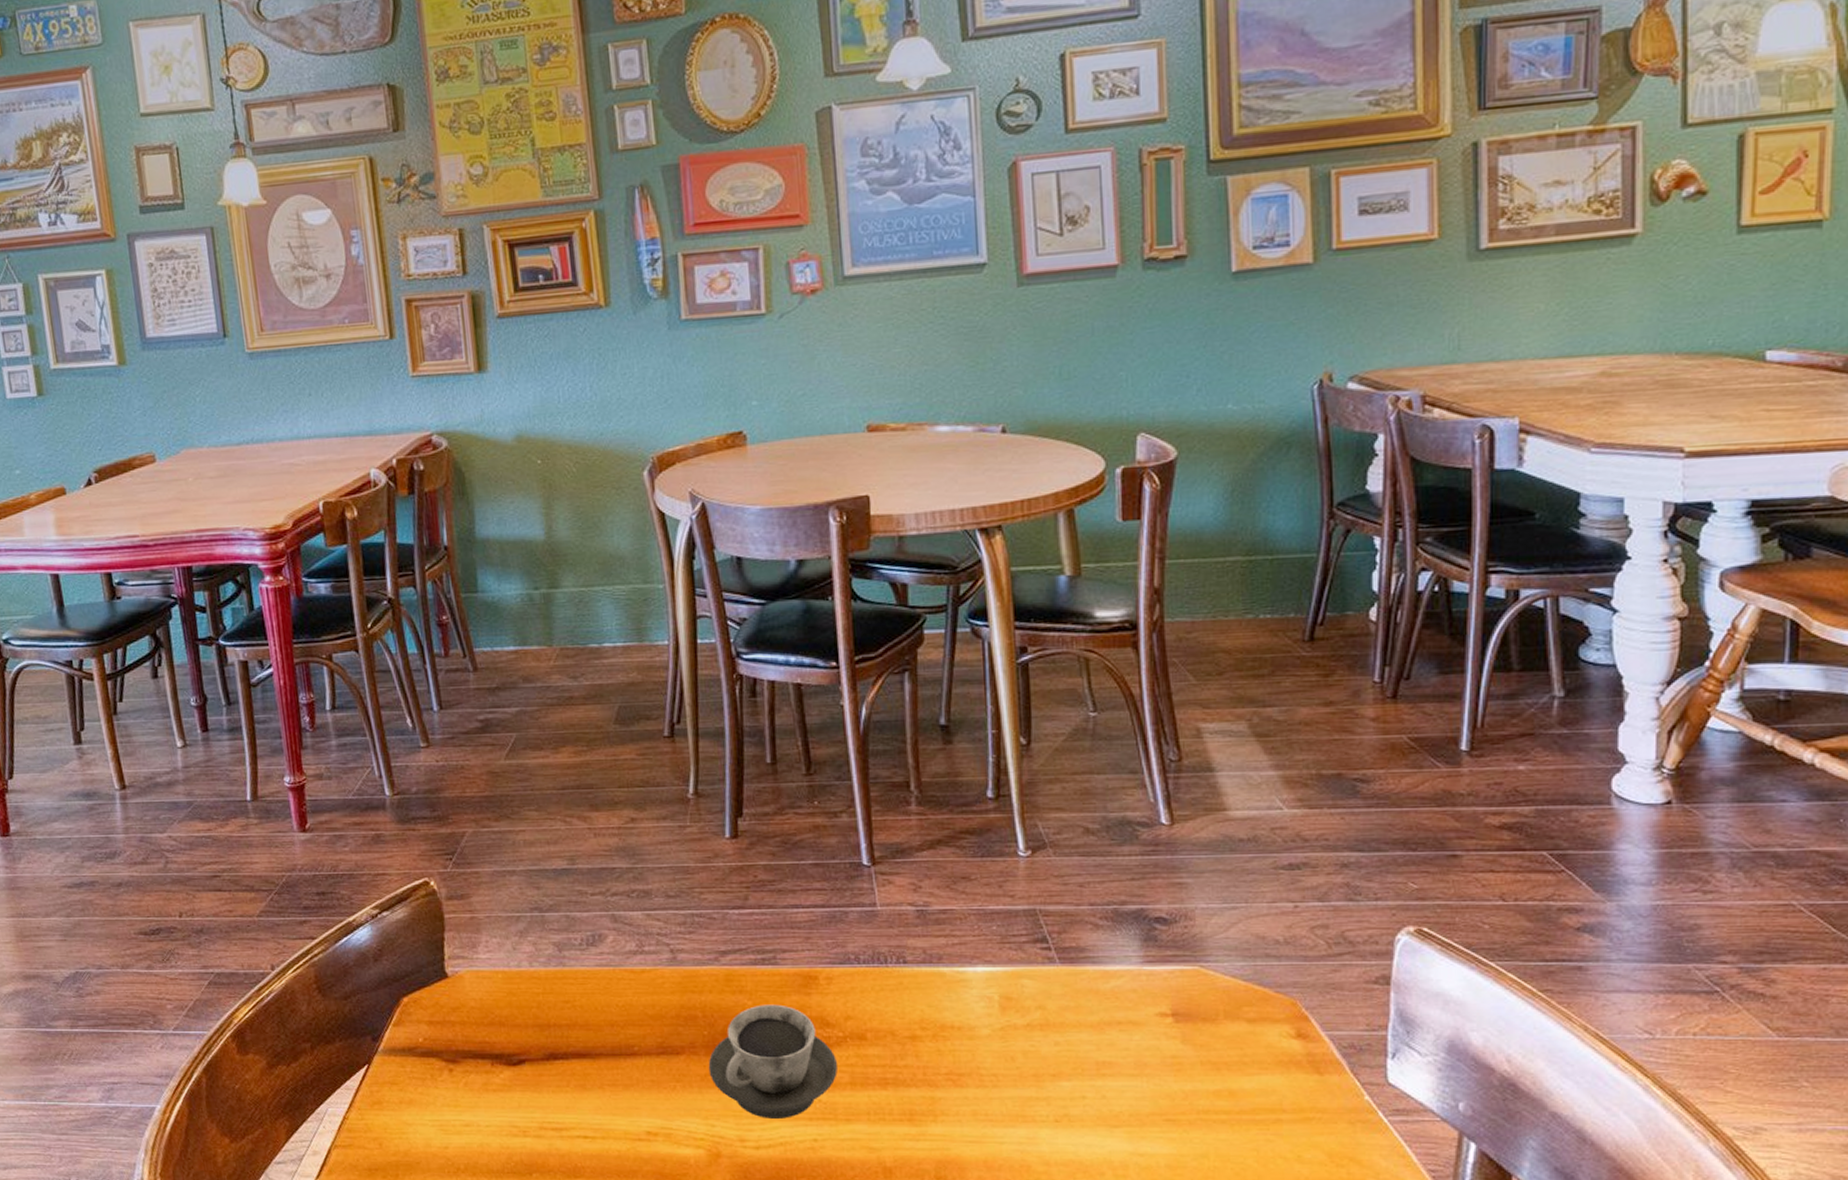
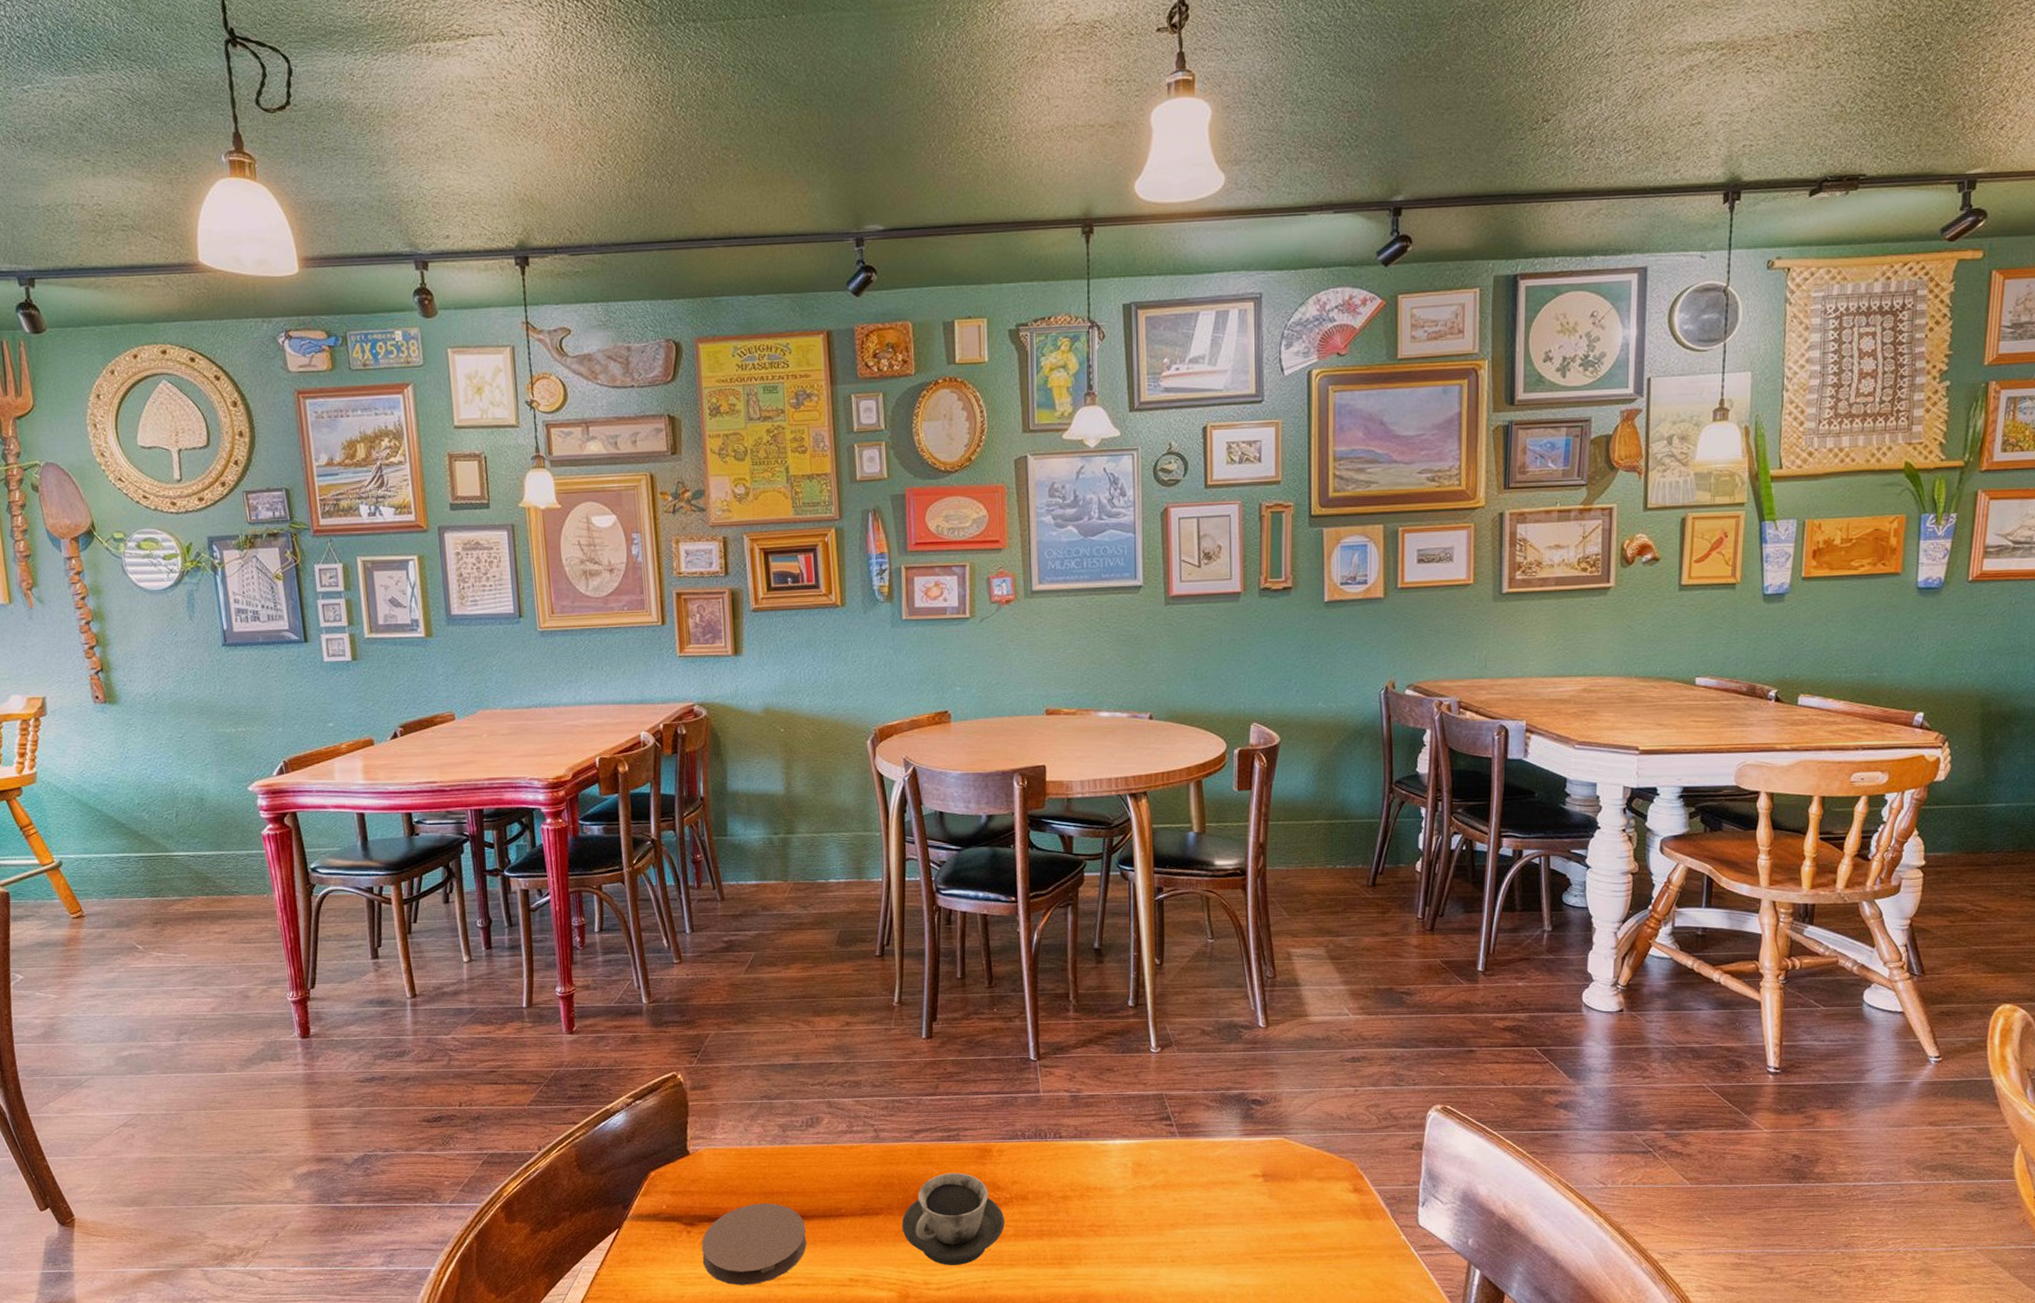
coaster: none [466,1037,593,1136] -> present [702,1202,806,1285]

